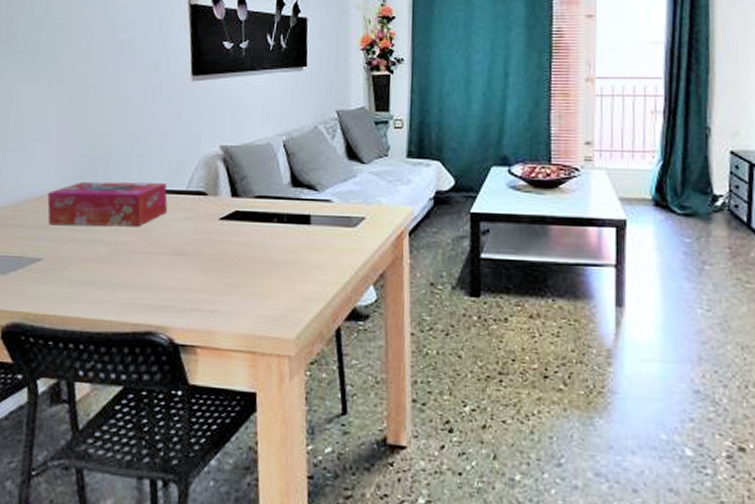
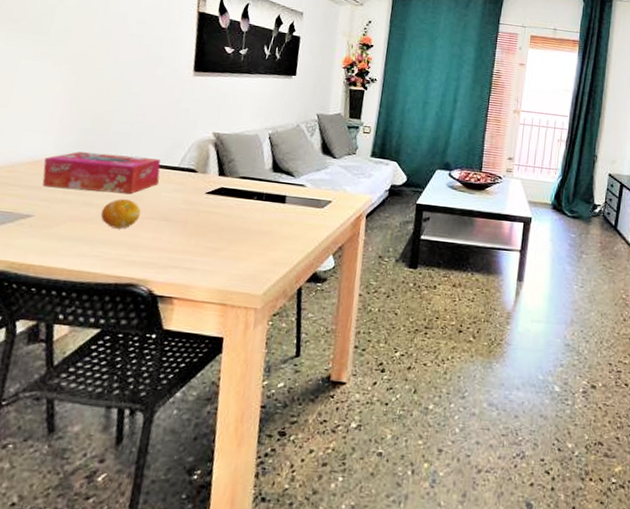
fruit: none [110,232,152,268] -> present [100,198,141,229]

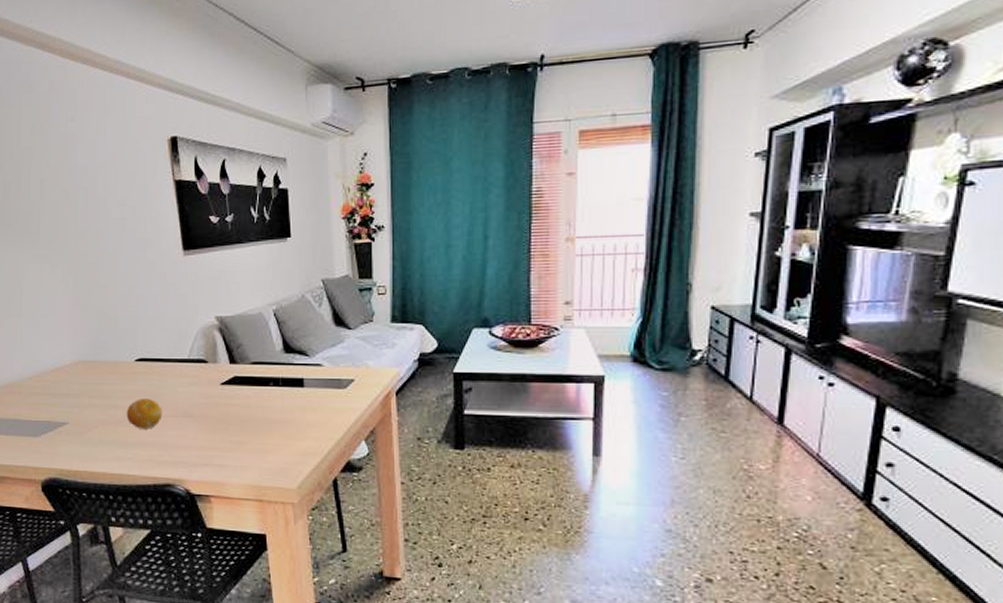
tissue box: present [42,151,161,195] -> none [64,353,174,394]

